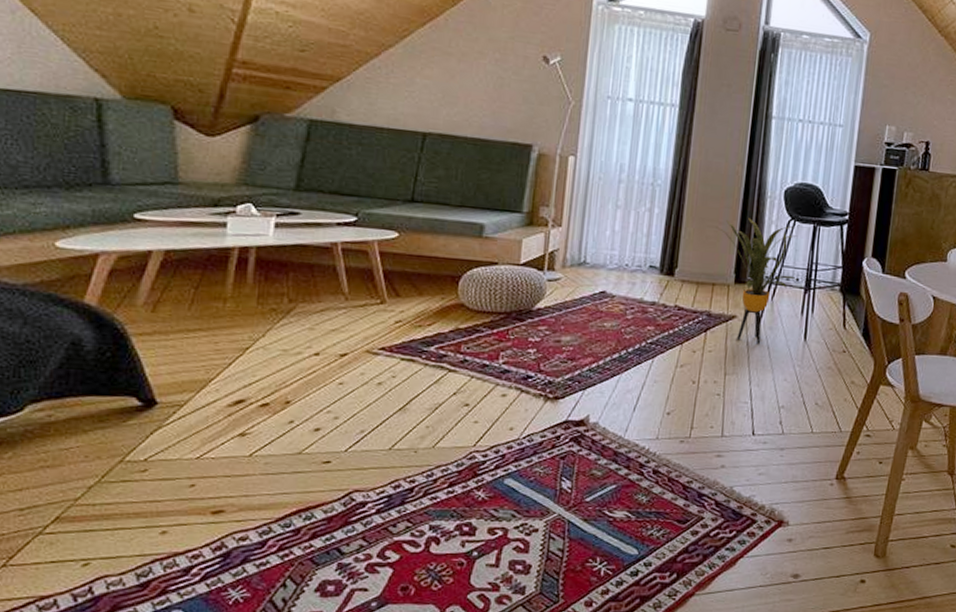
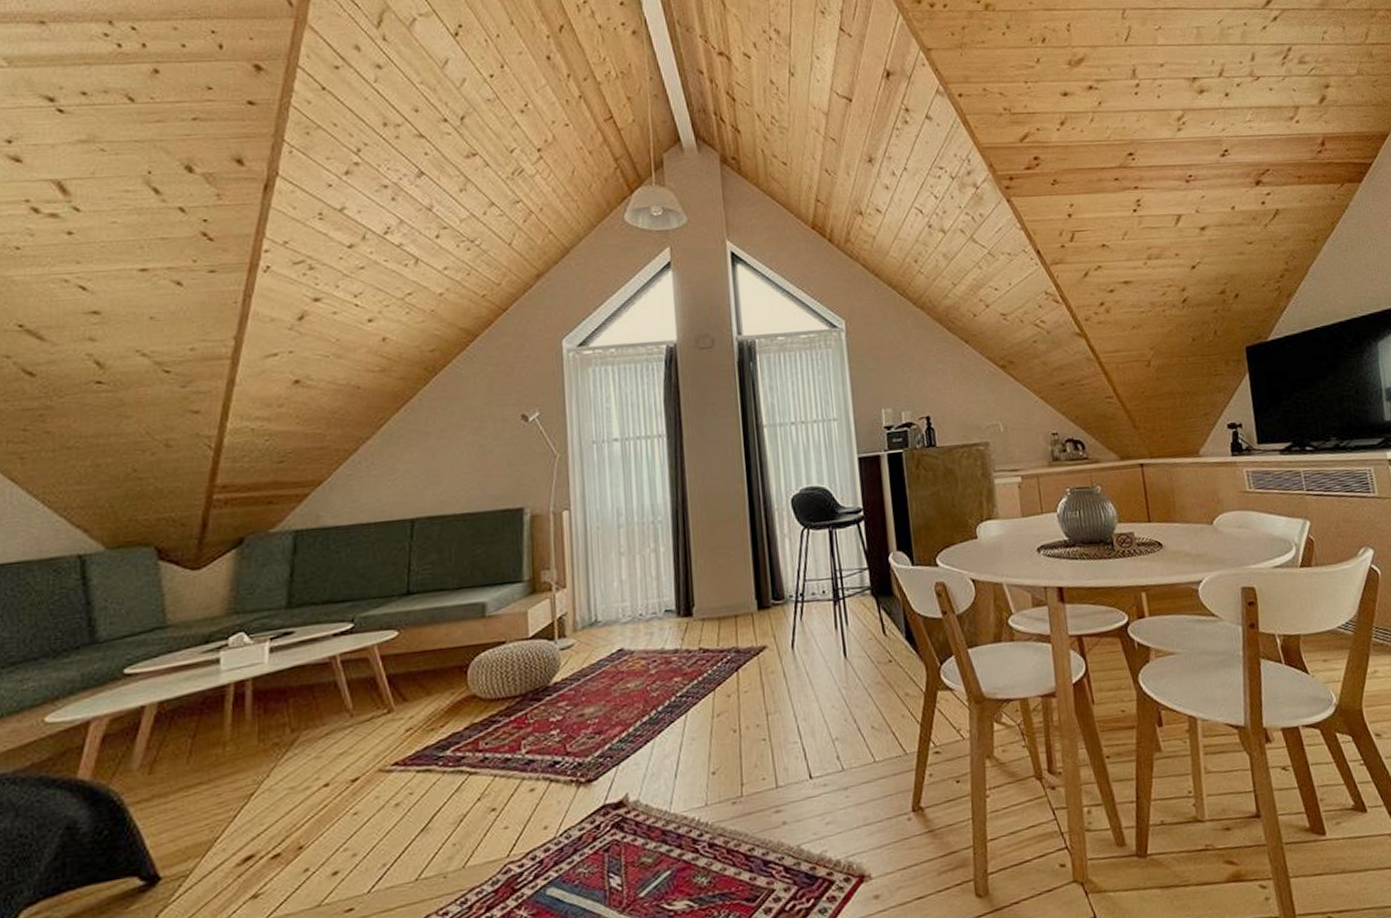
house plant: present [717,218,798,344] -> none [728,536,824,672]

